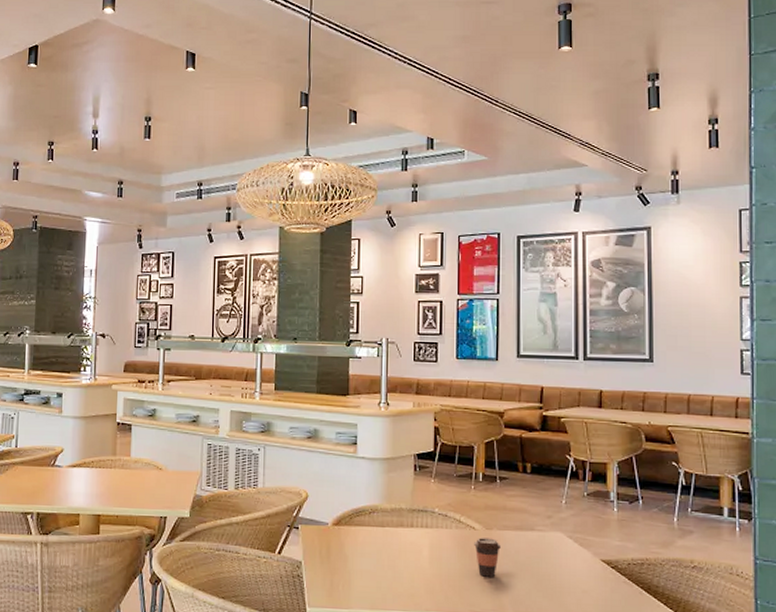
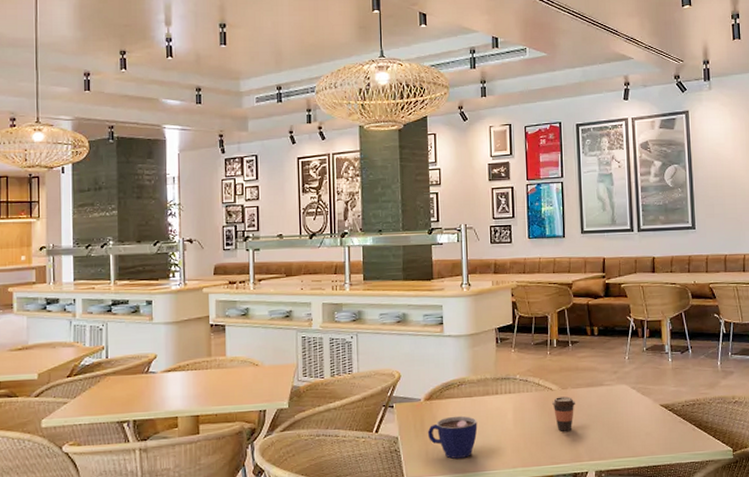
cup: none [333,545,389,593] -> present [427,415,478,459]

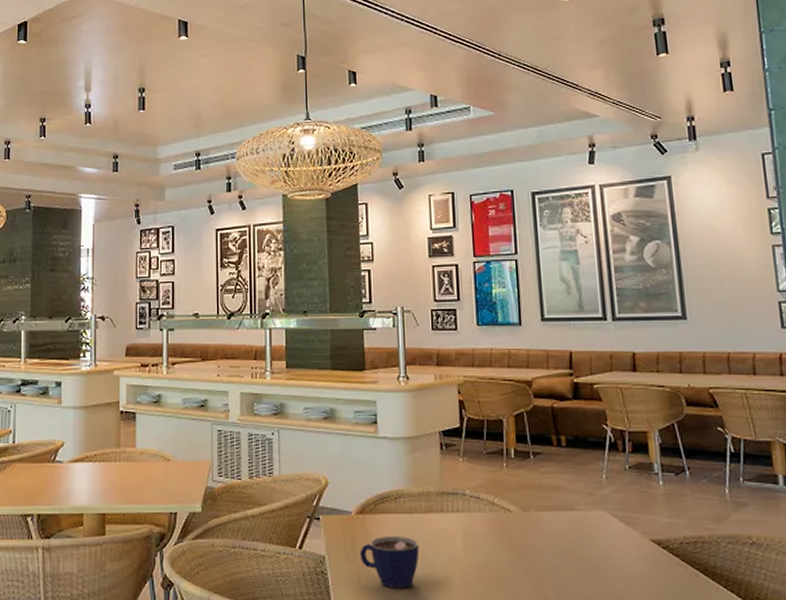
coffee cup: present [552,396,575,431] -> none [511,521,540,565]

